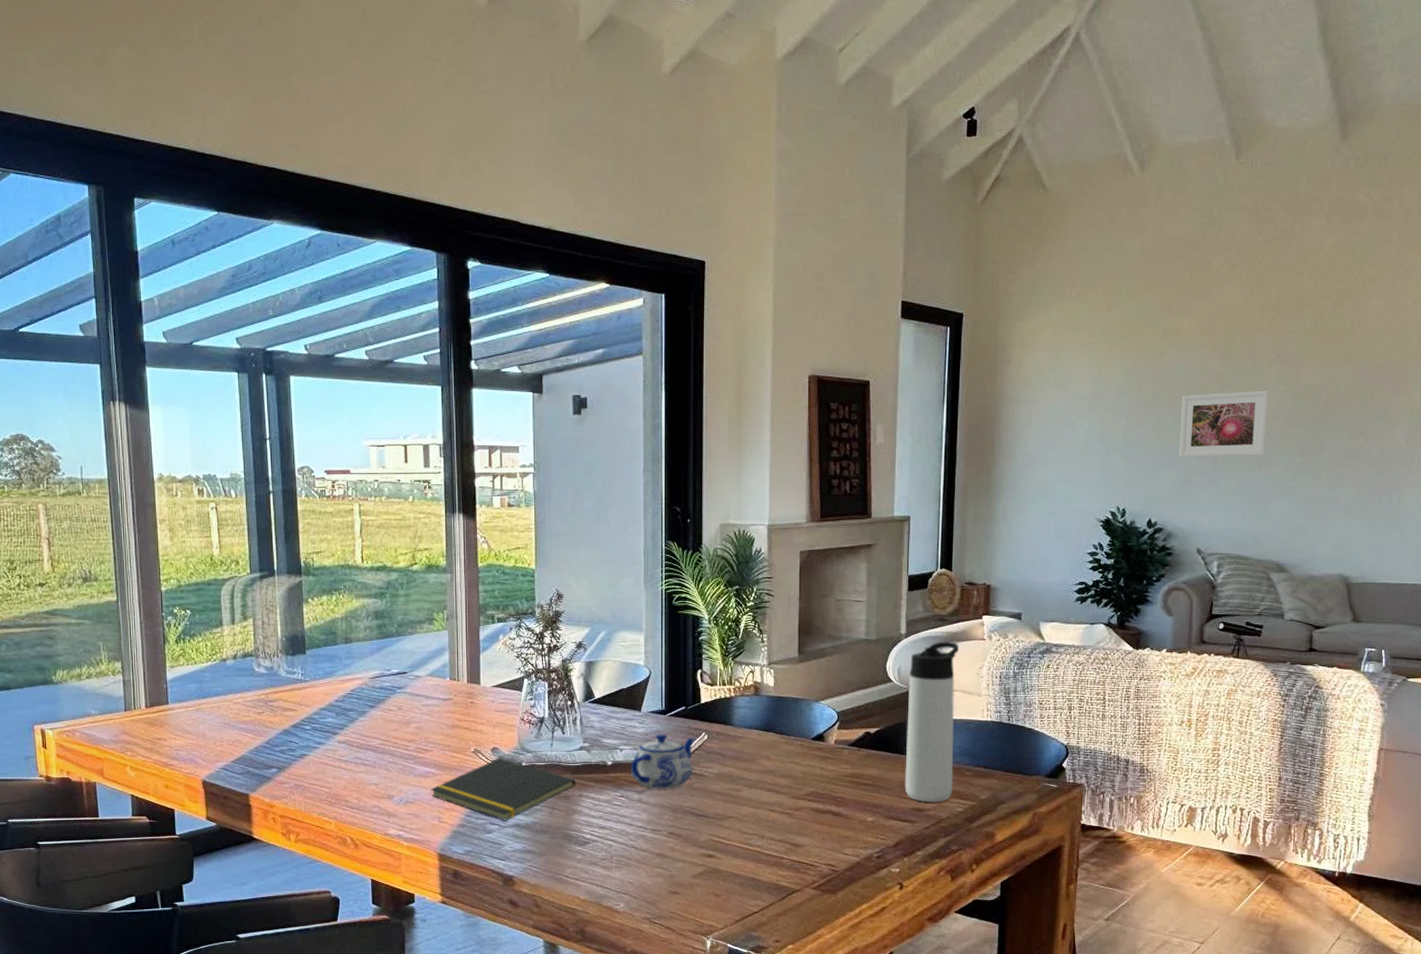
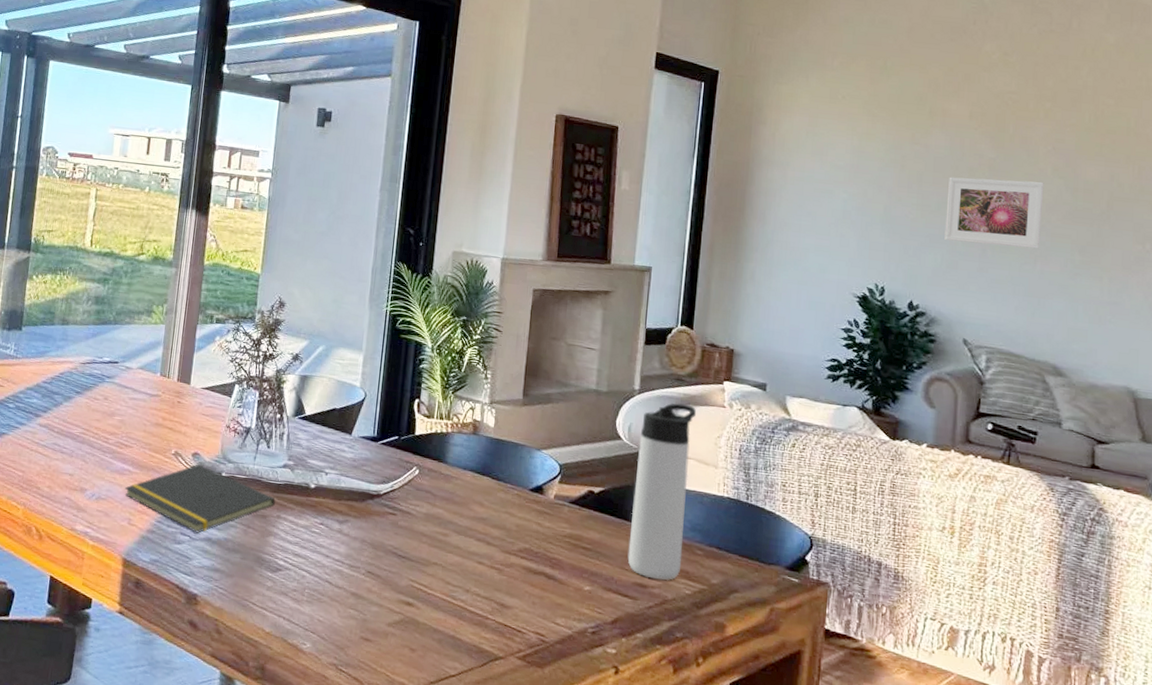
teapot: present [631,734,696,789] -> none [334,462,406,524]

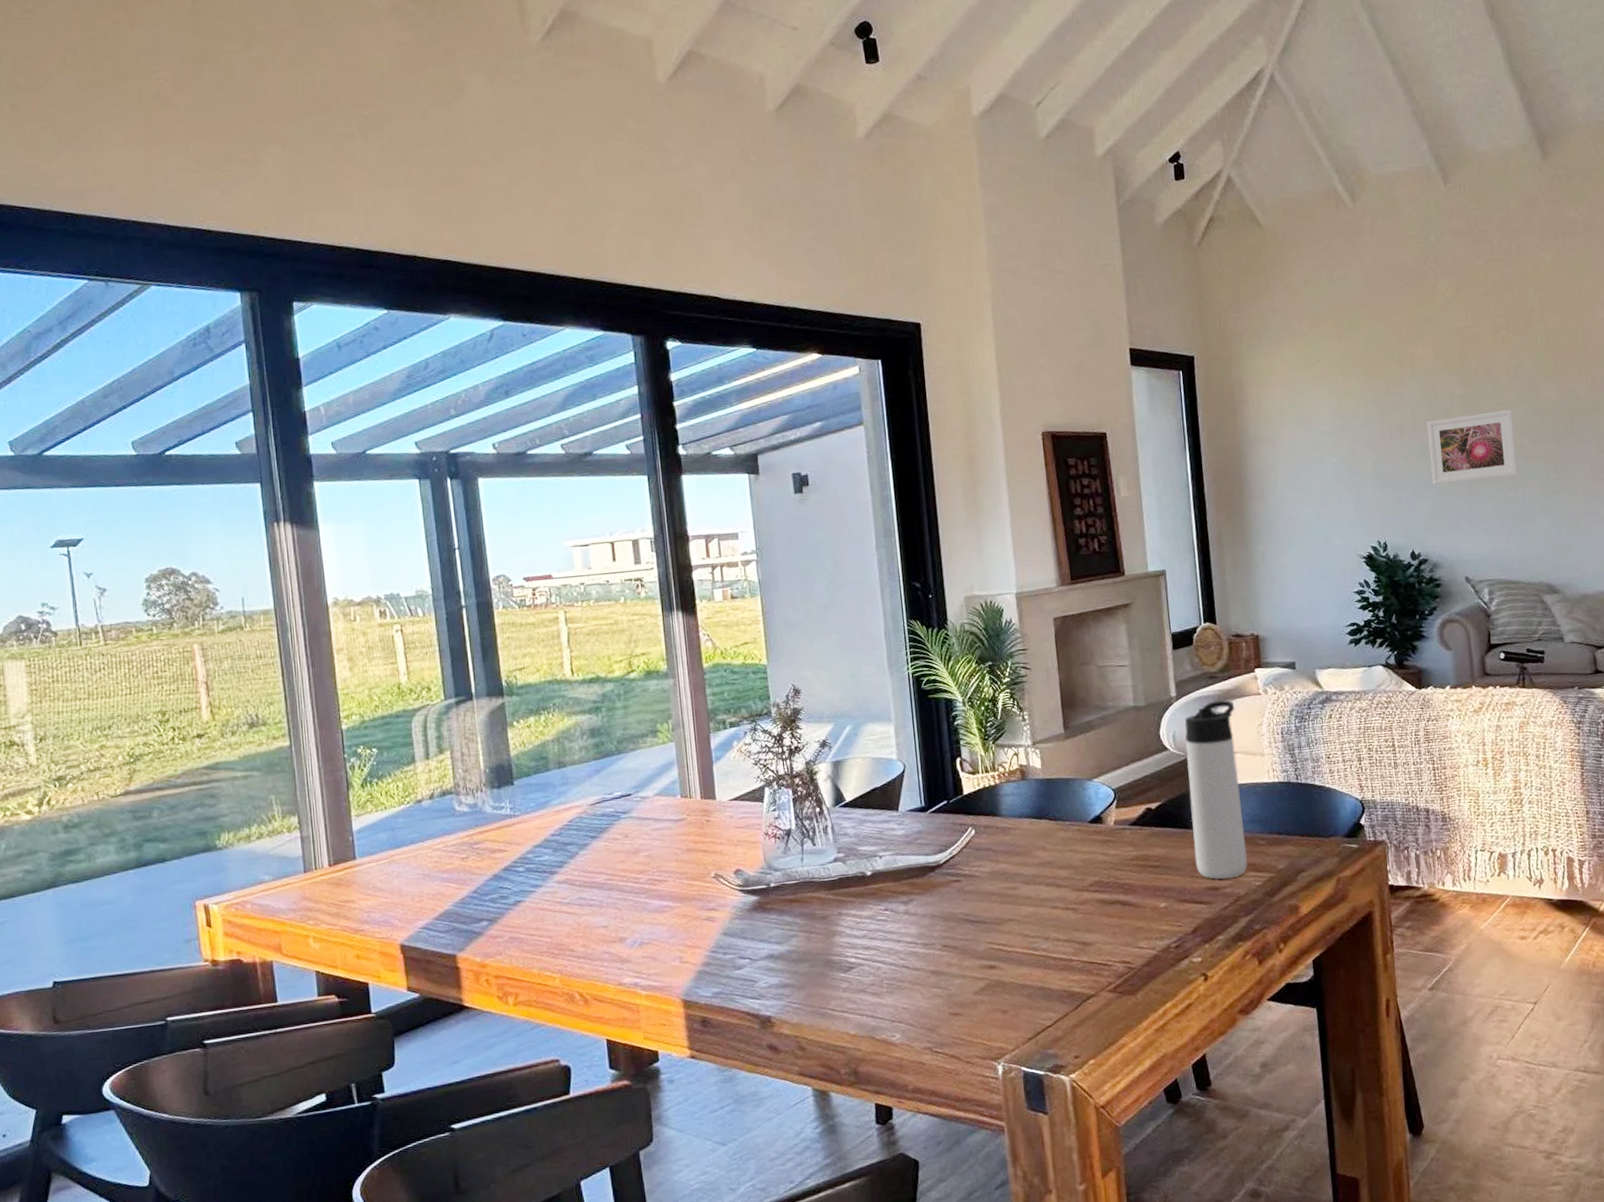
notepad: present [124,464,275,533] -> none [668,880,833,953]

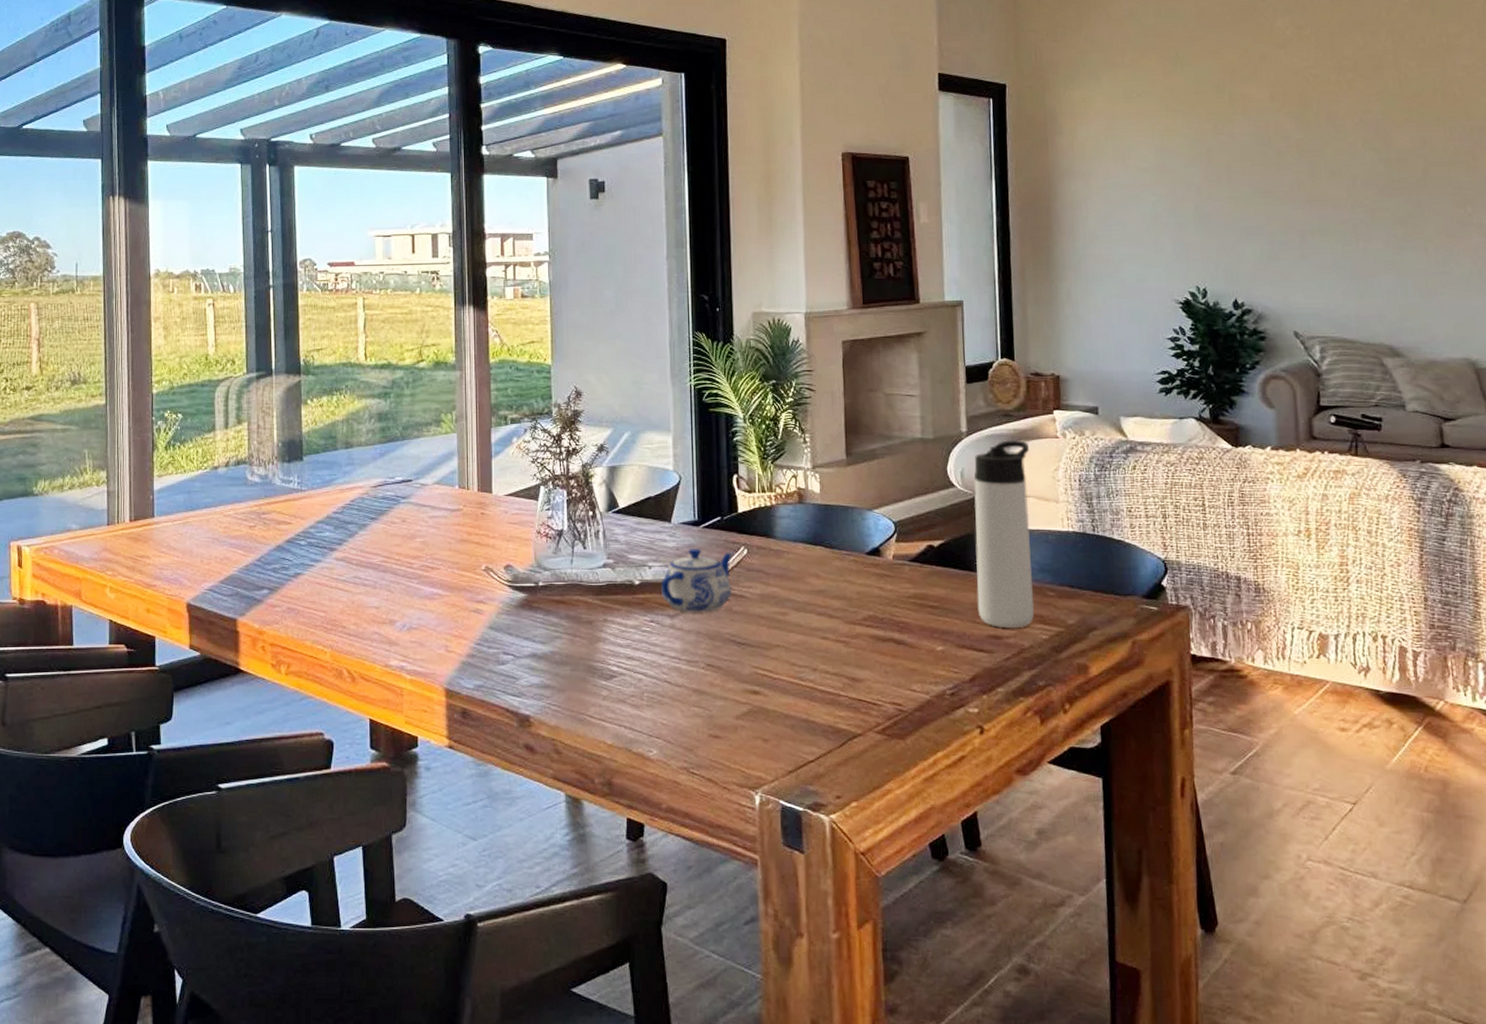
teapot: none [893,833,963,898] -> present [661,549,734,613]
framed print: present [1427,409,1518,484] -> none [1258,156,1360,231]

